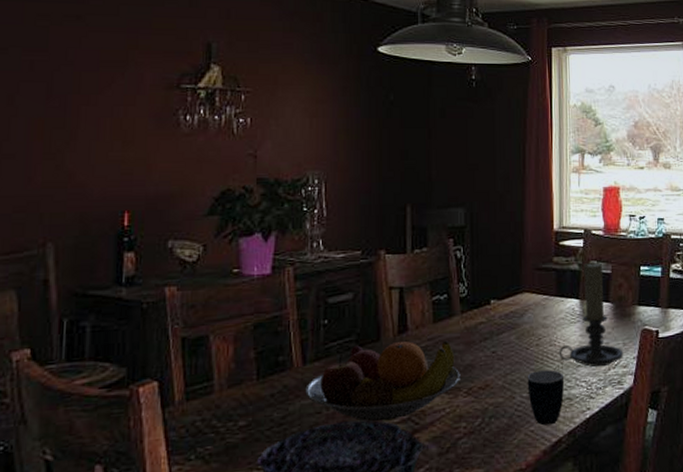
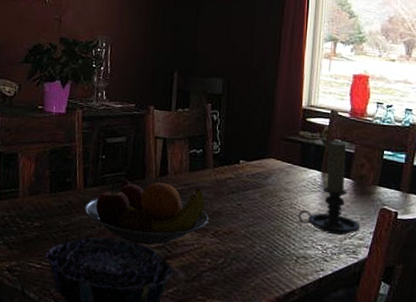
mug: present [527,370,565,426] -> none [267,227,302,277]

